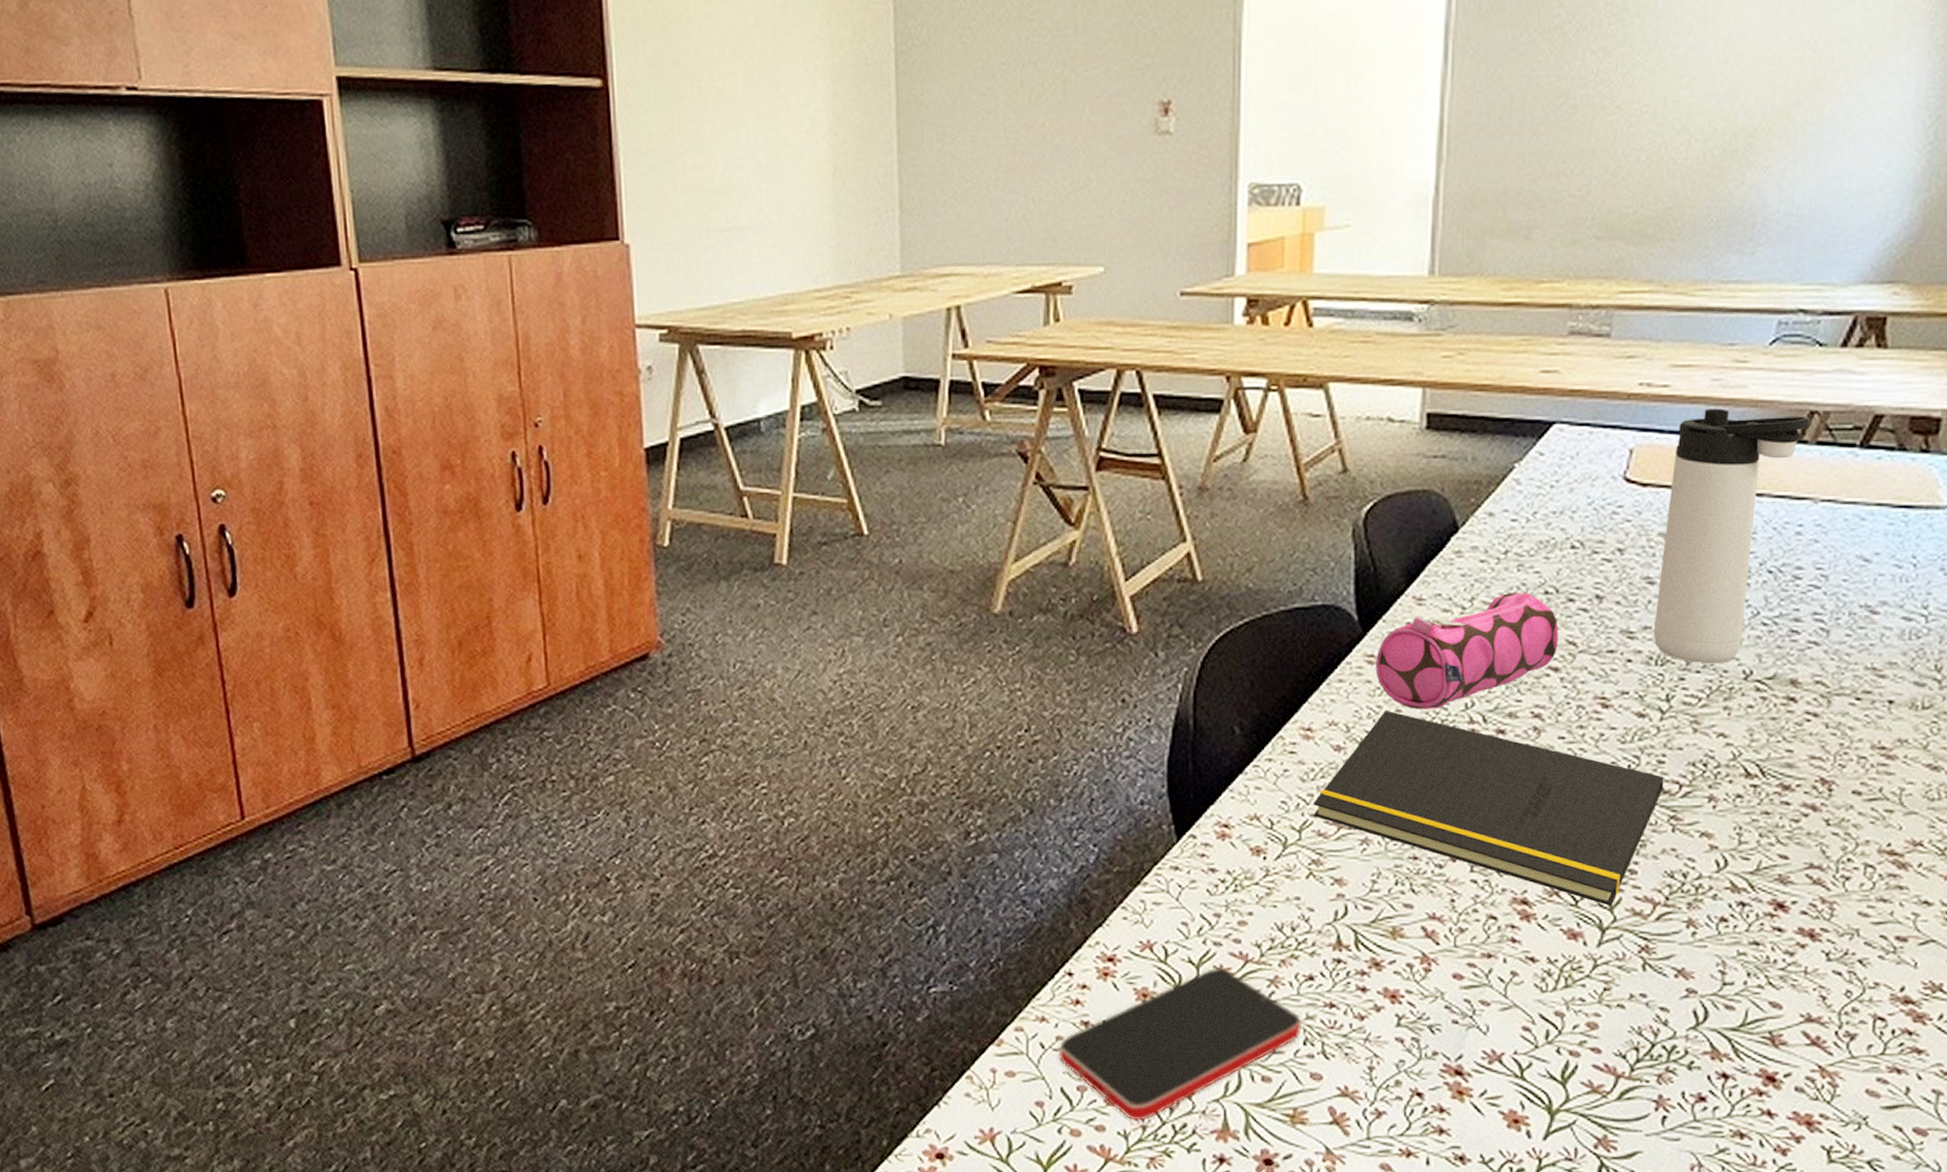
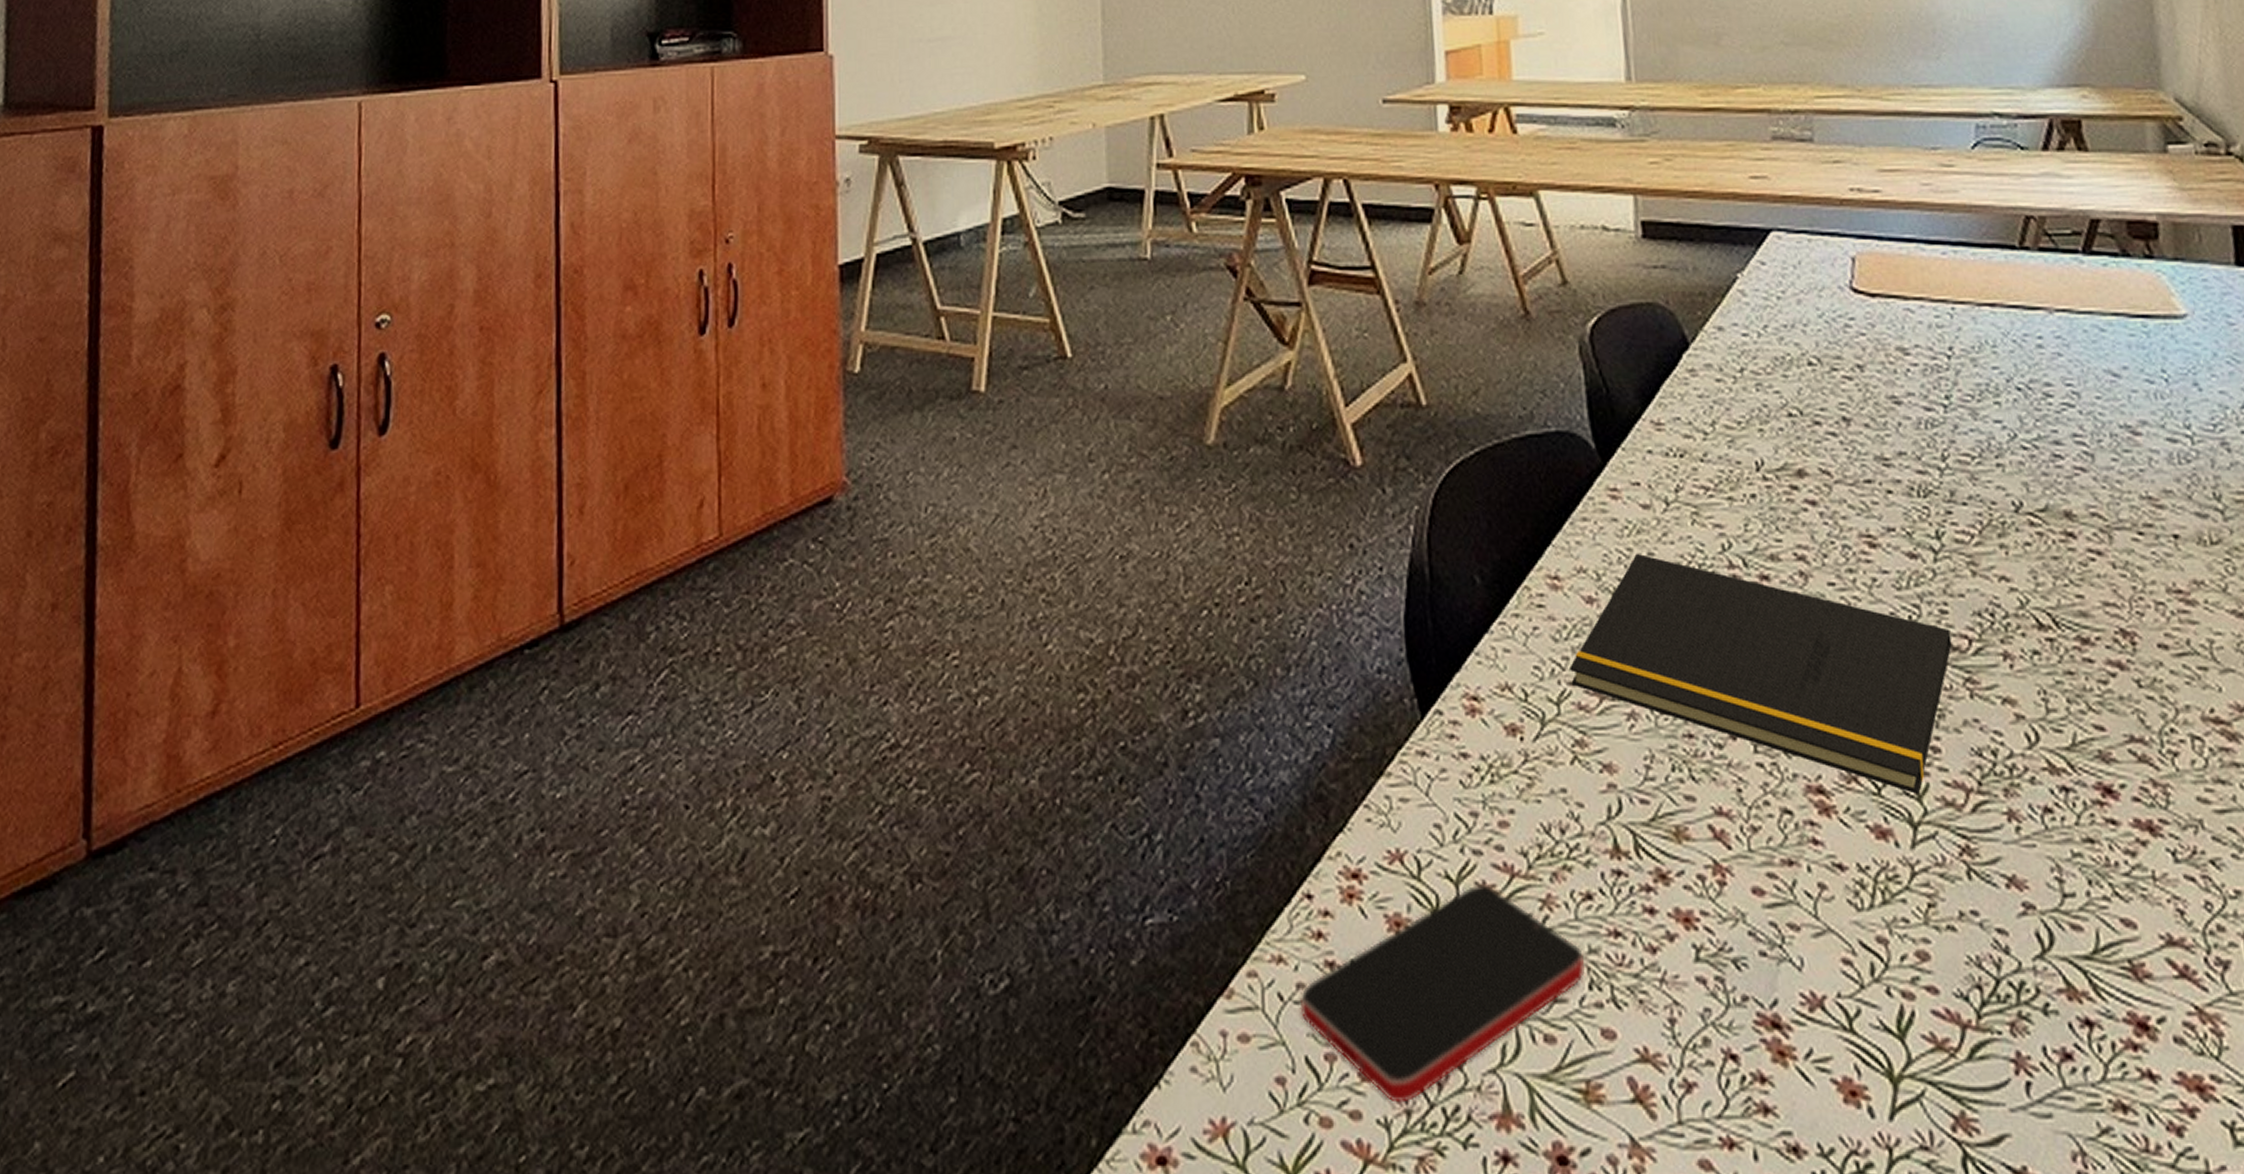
pencil case: present [1376,592,1559,709] -> none [1619,414,1812,552]
thermos bottle: present [1653,409,1812,664] -> none [1897,214,2030,495]

